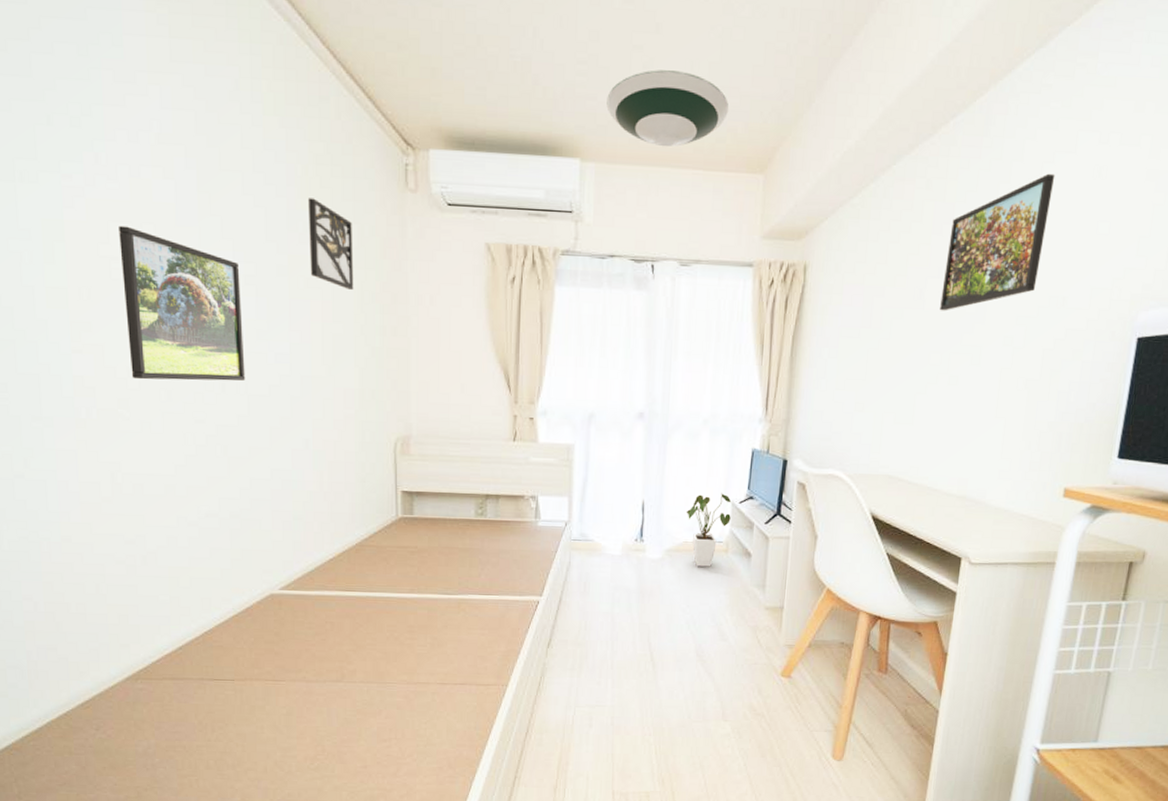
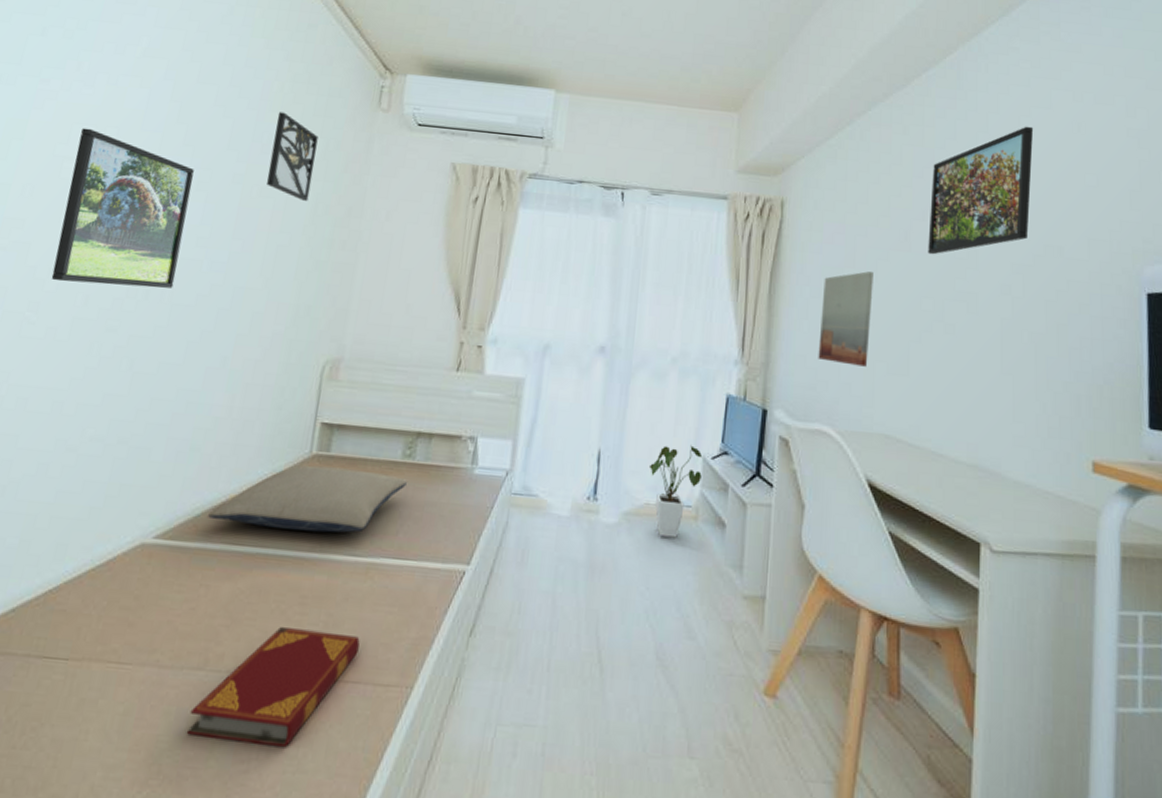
pillow: none [319,526,483,578] -> present [207,465,408,533]
hardback book: none [338,648,461,729] -> present [186,626,360,747]
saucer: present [606,70,728,147] -> none [585,17,704,84]
wall art: none [833,331,888,418] -> present [818,271,873,367]

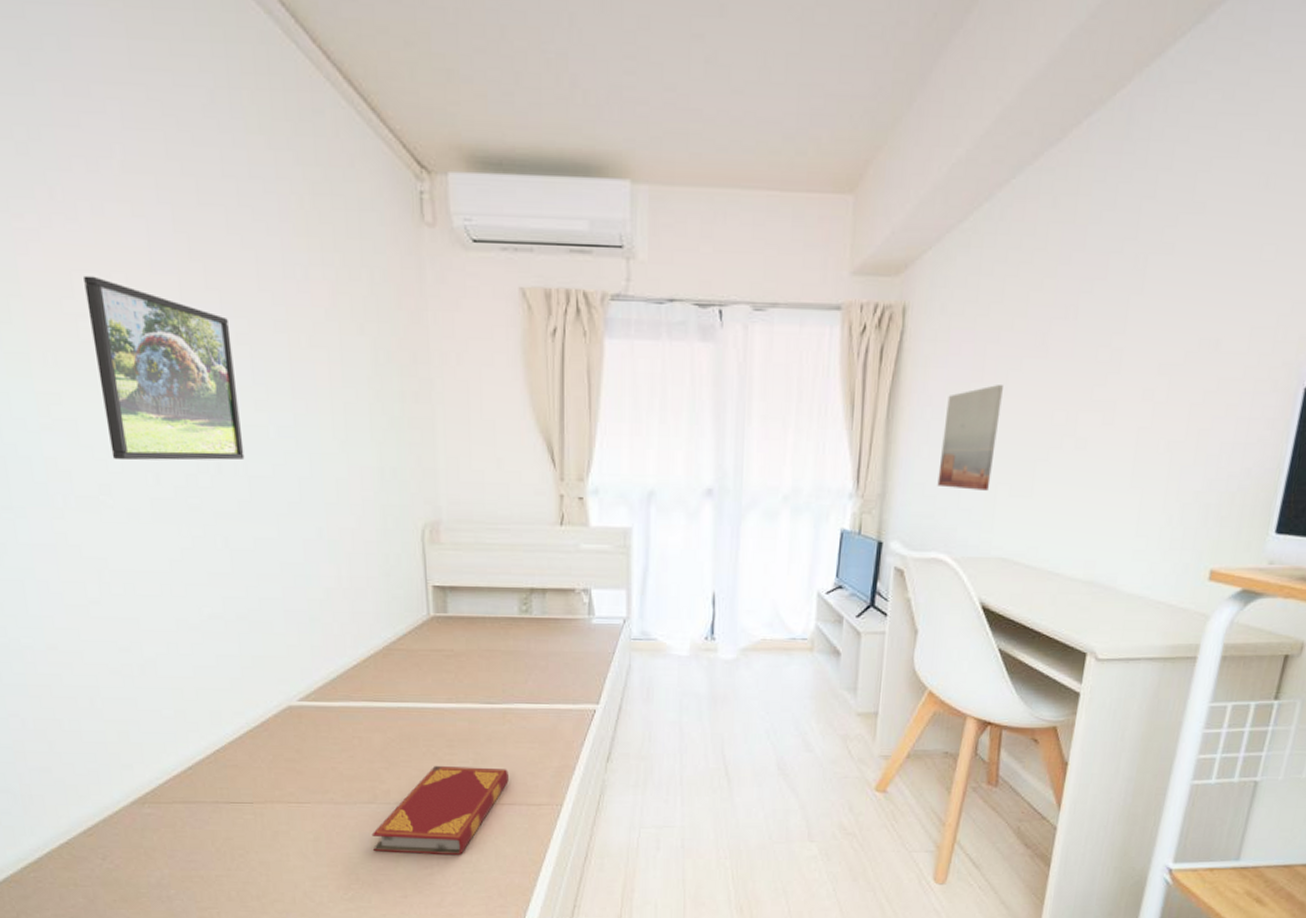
pillow: present [207,465,408,533] -> none [342,626,529,686]
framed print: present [266,112,319,201] -> none [305,236,366,348]
house plant: present [648,445,703,538] -> none [763,582,817,668]
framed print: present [928,126,1034,255] -> none [1066,185,1212,360]

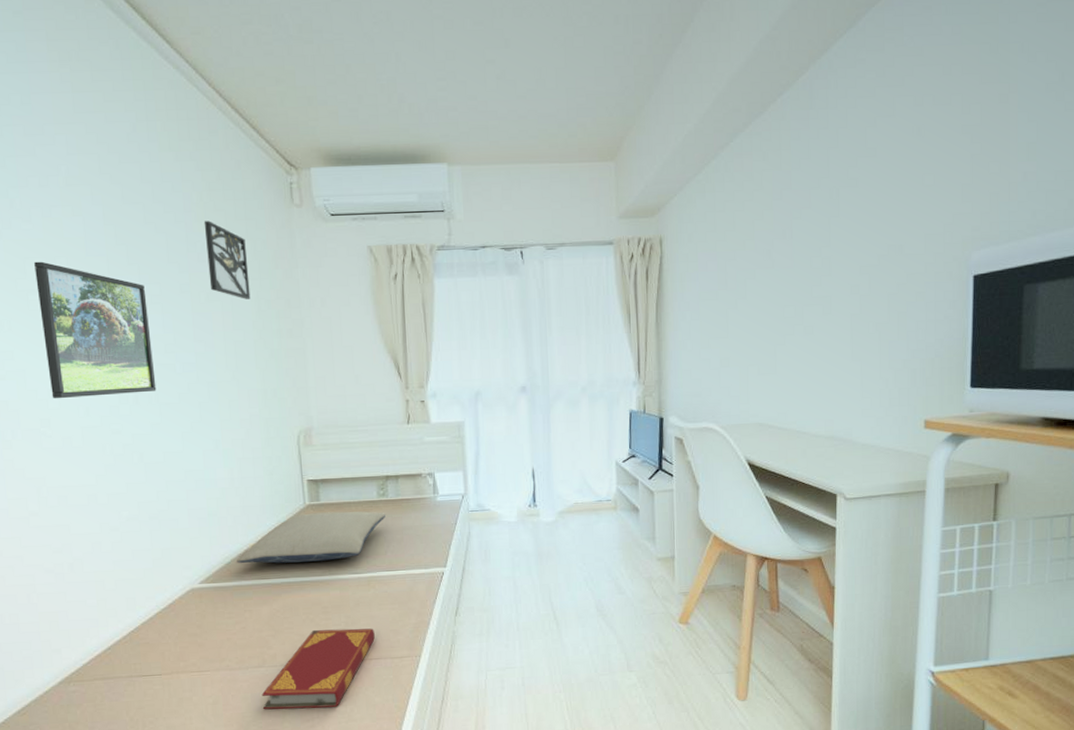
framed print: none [305,236,366,348] -> present [204,221,251,299]
pillow: none [342,626,529,686] -> present [235,511,387,564]
wall art: present [937,385,1003,491] -> none [701,291,743,372]

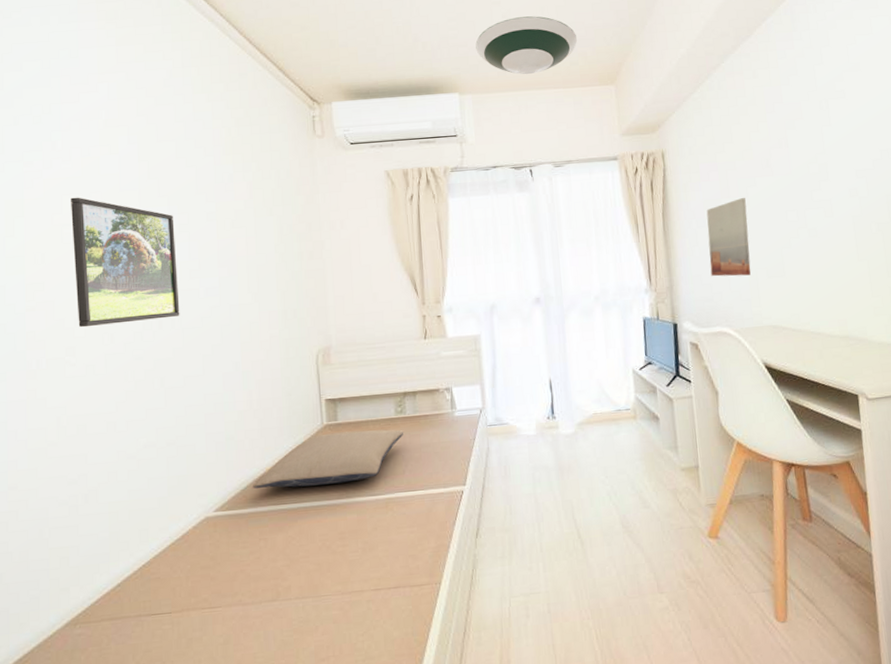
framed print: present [204,221,251,299] -> none [231,153,273,225]
hardback book: present [261,628,375,710] -> none [274,554,393,649]
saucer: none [466,78,577,146] -> present [475,16,577,75]
wall art: none [701,291,743,372] -> present [706,198,751,277]

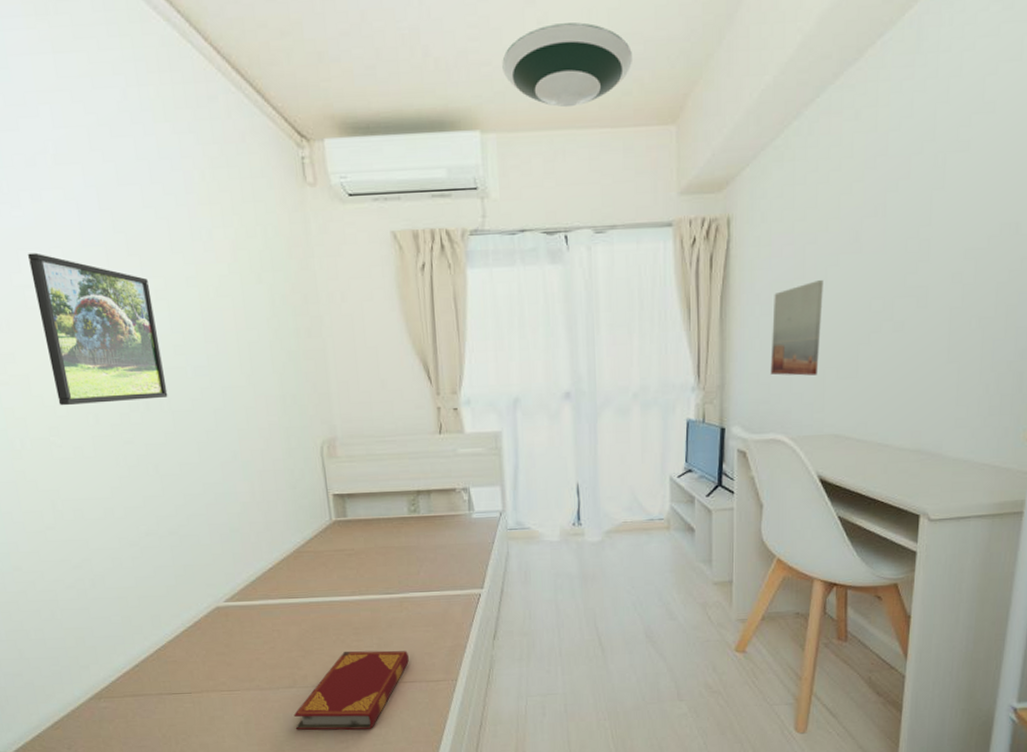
pillow: present [252,429,404,489] -> none [261,528,418,582]
hardback book: none [274,554,393,649] -> present [293,650,409,730]

